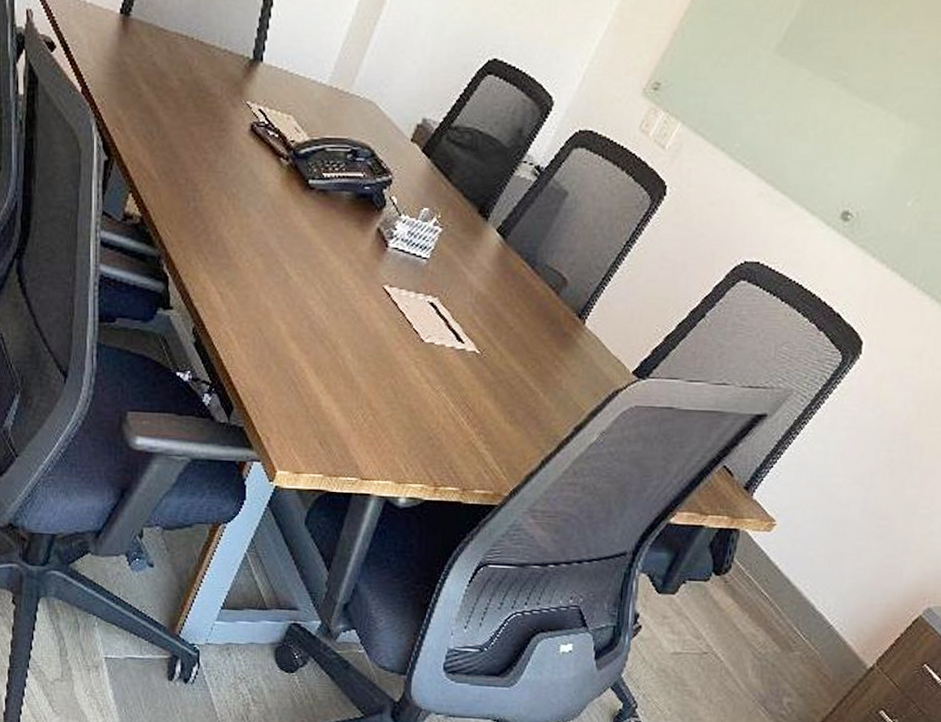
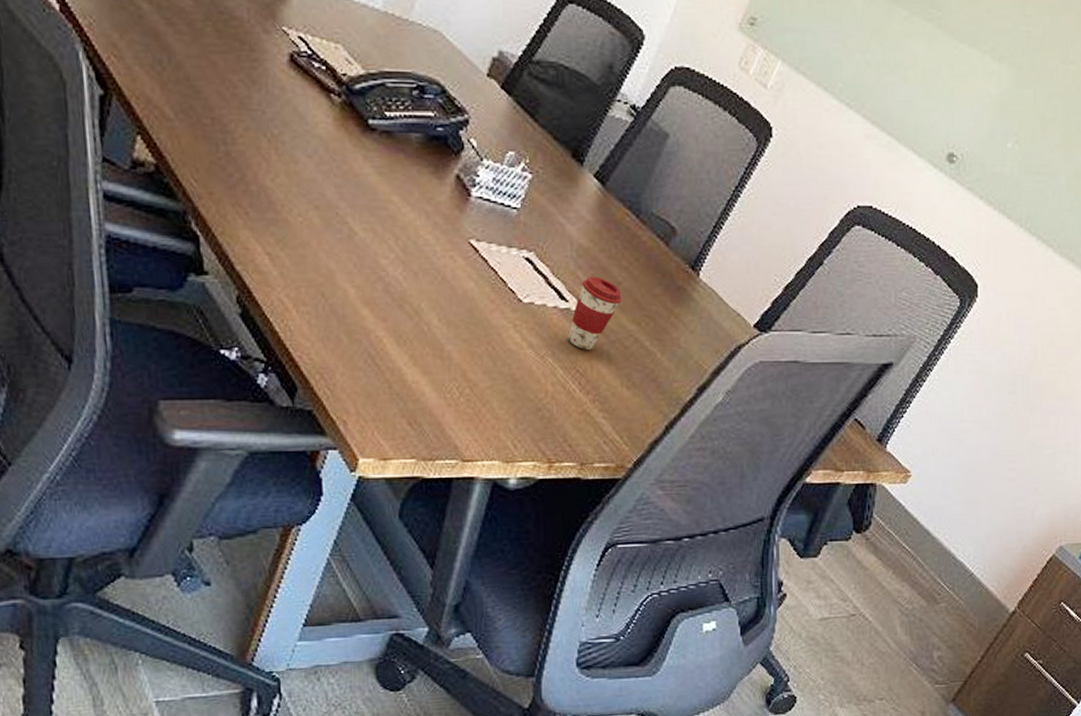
coffee cup: none [462,321,513,387] -> present [569,276,622,350]

